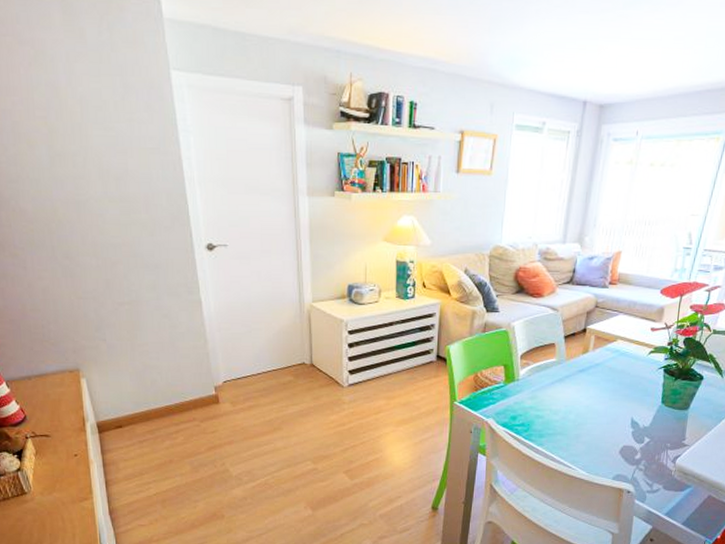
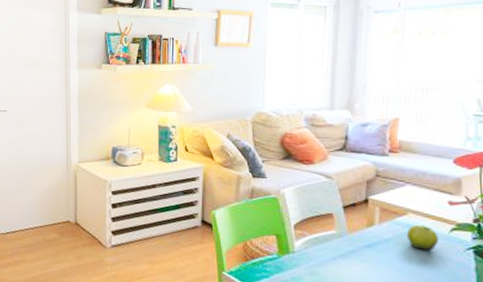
fruit: none [613,349,639,371] -> present [406,224,439,251]

